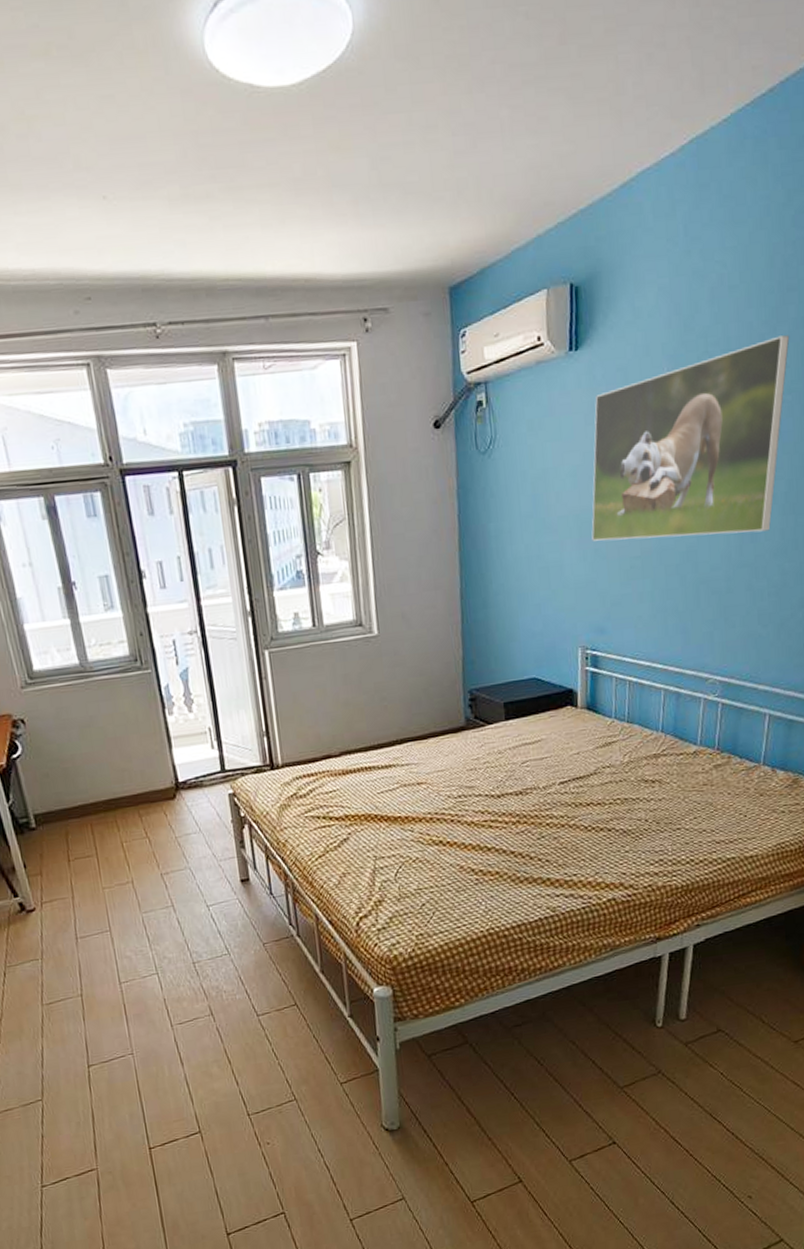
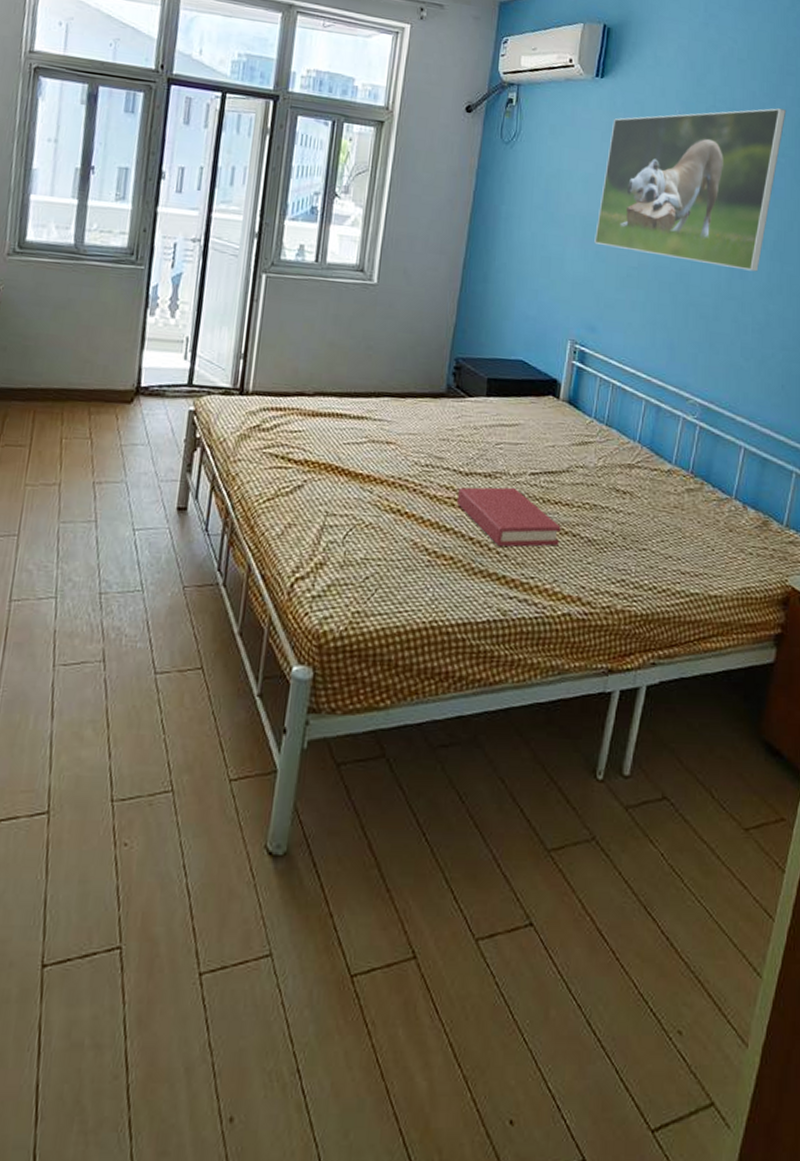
hardback book: none [493,799,596,855] -> present [456,487,561,547]

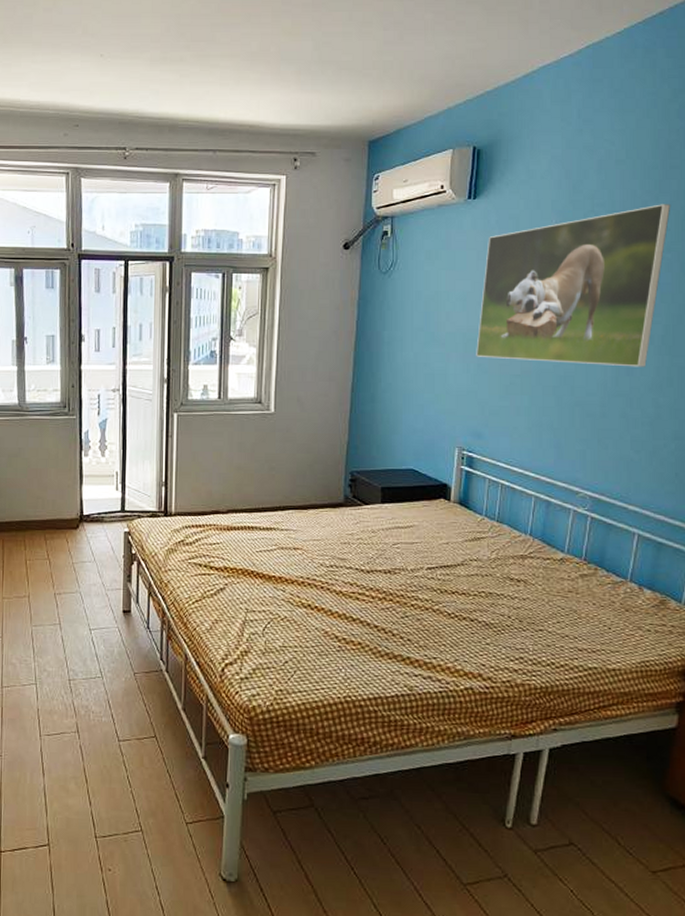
hardback book: present [456,487,561,547] -> none [360,581,459,633]

